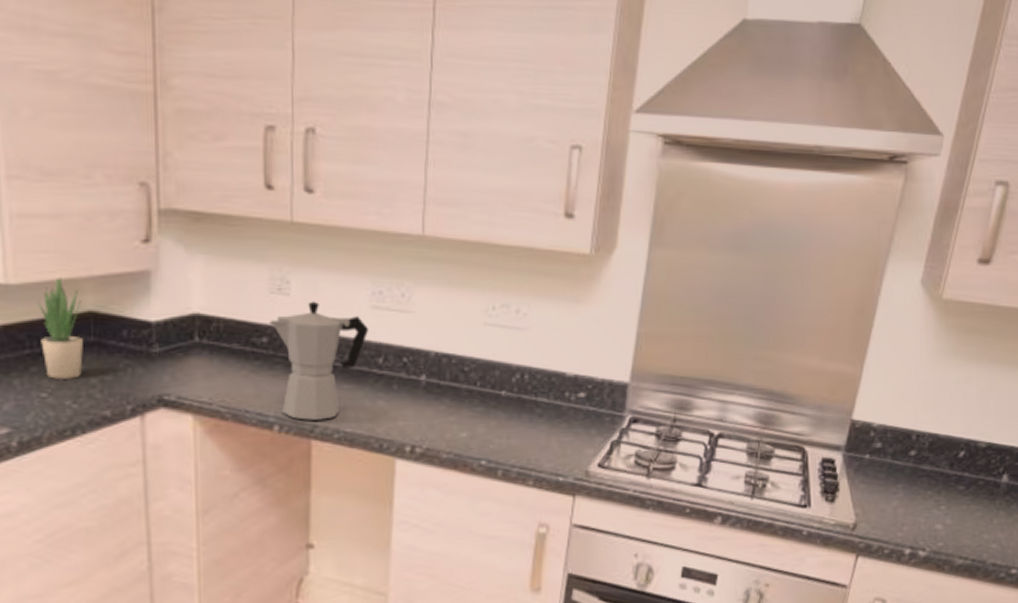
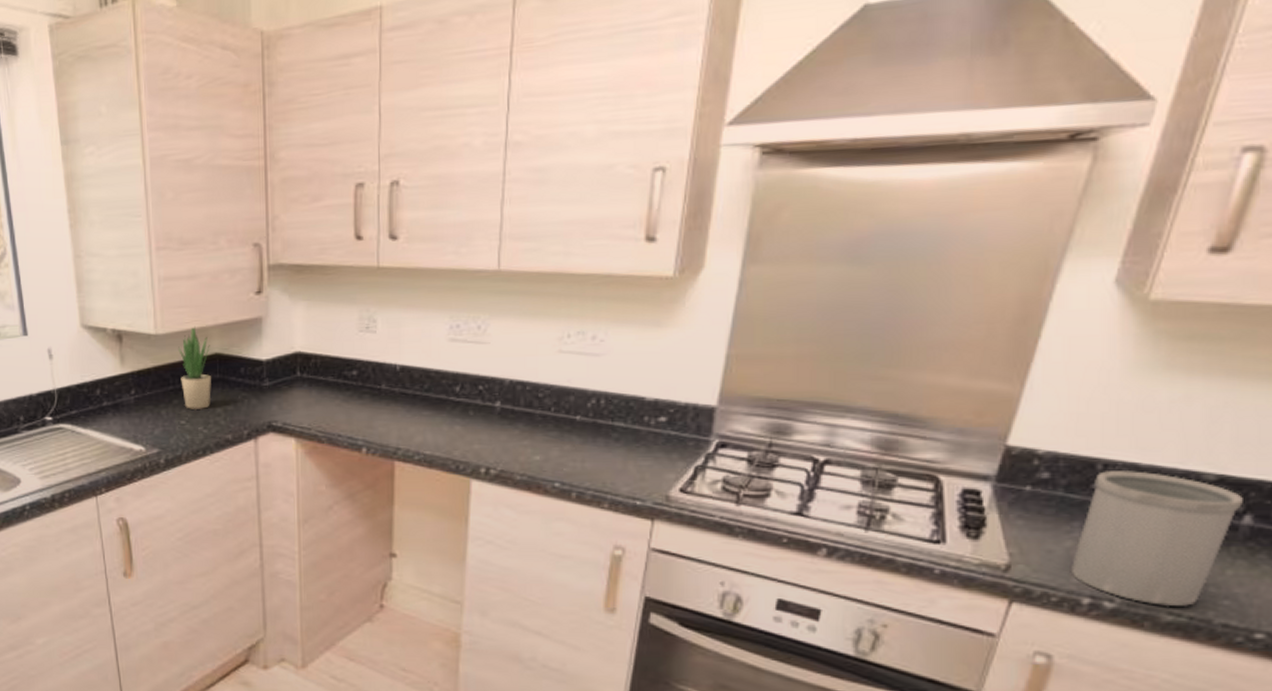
moka pot: present [268,301,368,421] -> none [358,336,446,444]
utensil holder: none [896,440,1002,553] -> present [1070,471,1243,607]

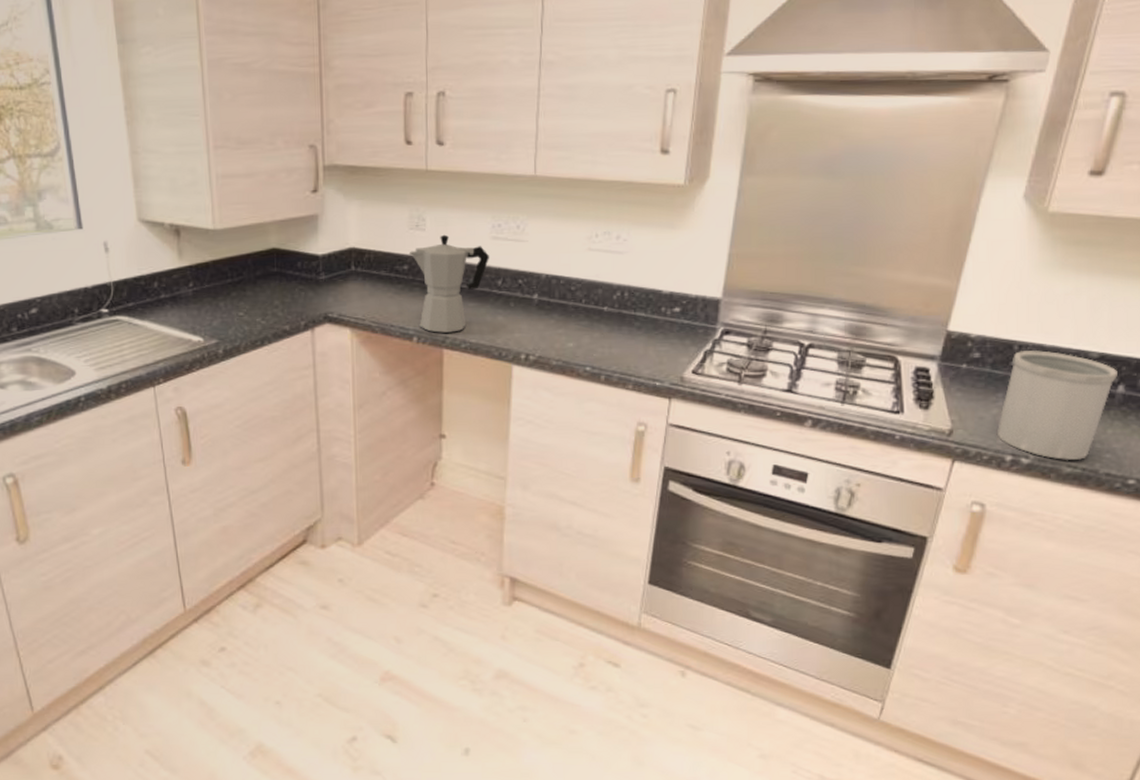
potted plant: present [178,326,211,409] -> none [236,221,269,302]
moka pot: none [358,336,446,444] -> present [408,234,489,333]

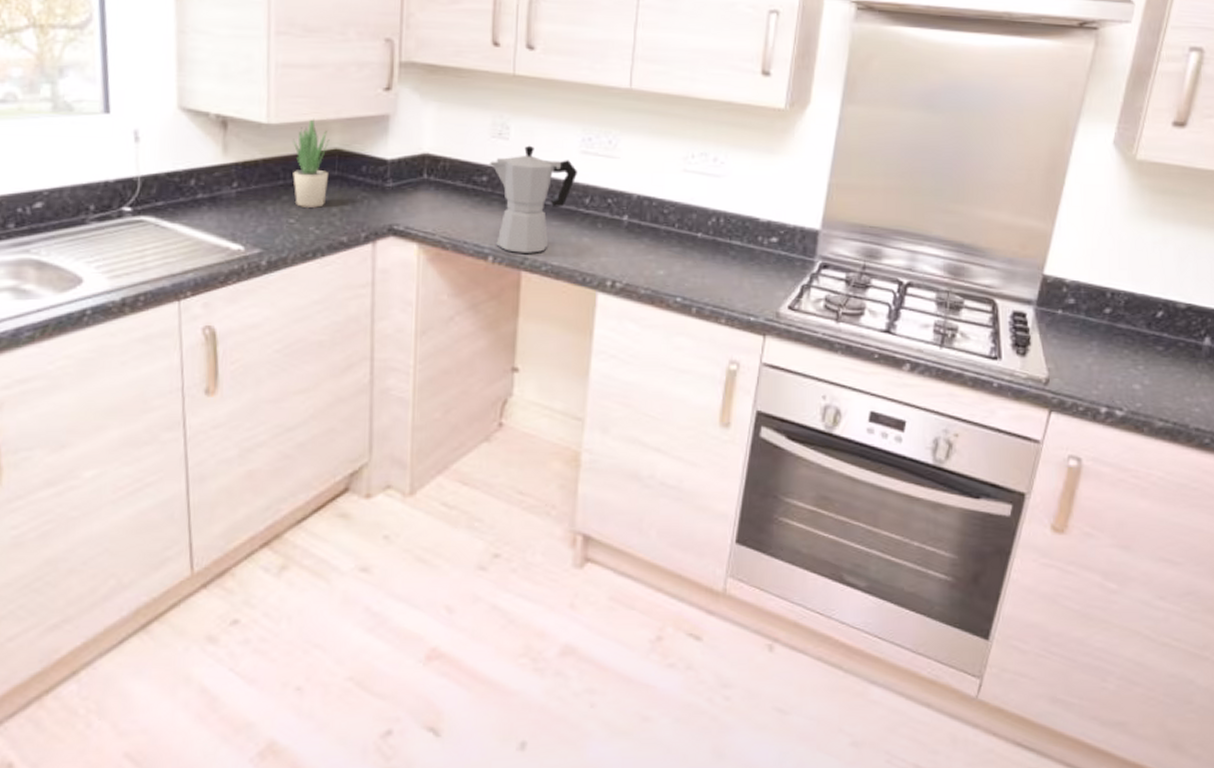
potted plant: none [236,221,269,302] -> present [293,118,330,208]
utensil holder: present [996,350,1117,461] -> none [1091,298,1204,415]

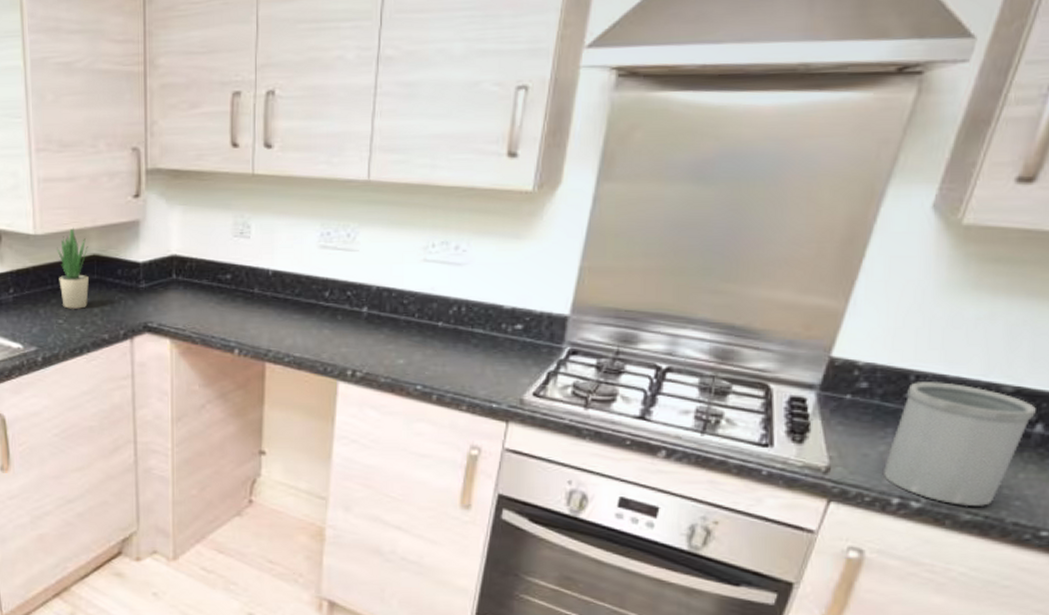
moka pot: present [489,145,577,253] -> none [232,242,316,346]
utensil holder: none [1091,298,1204,415] -> present [882,382,1036,507]

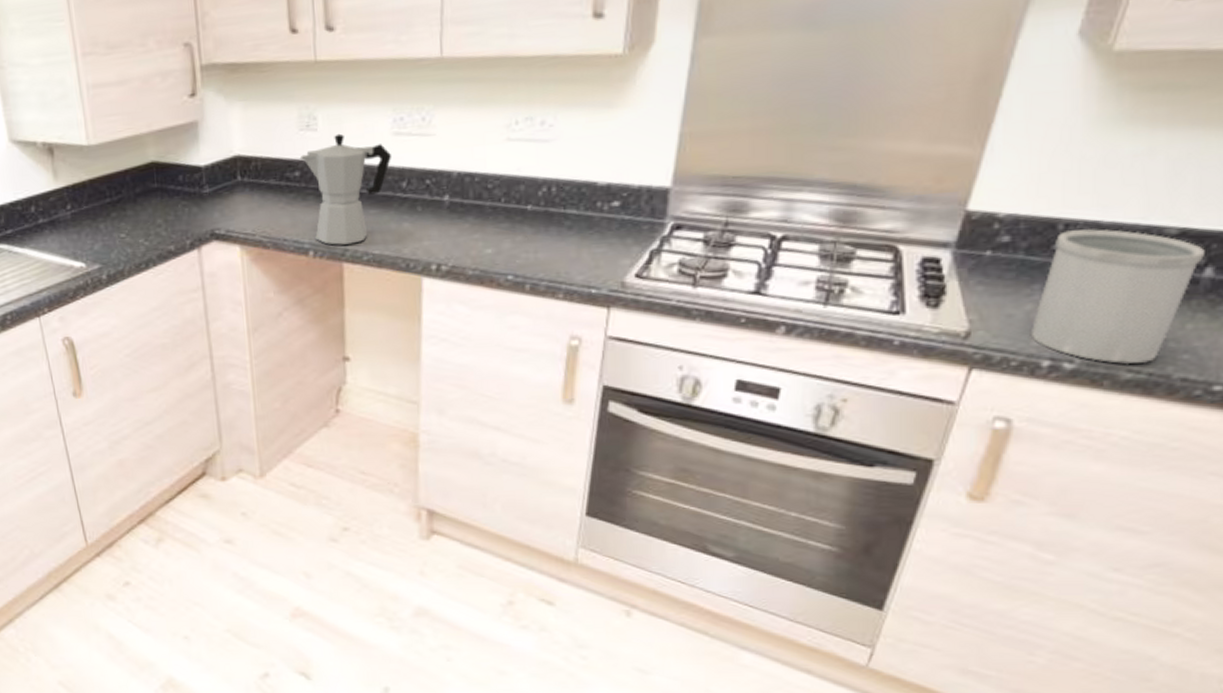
potted plant: present [57,227,89,309] -> none [113,134,150,222]
moka pot: none [232,242,316,346] -> present [299,133,391,246]

